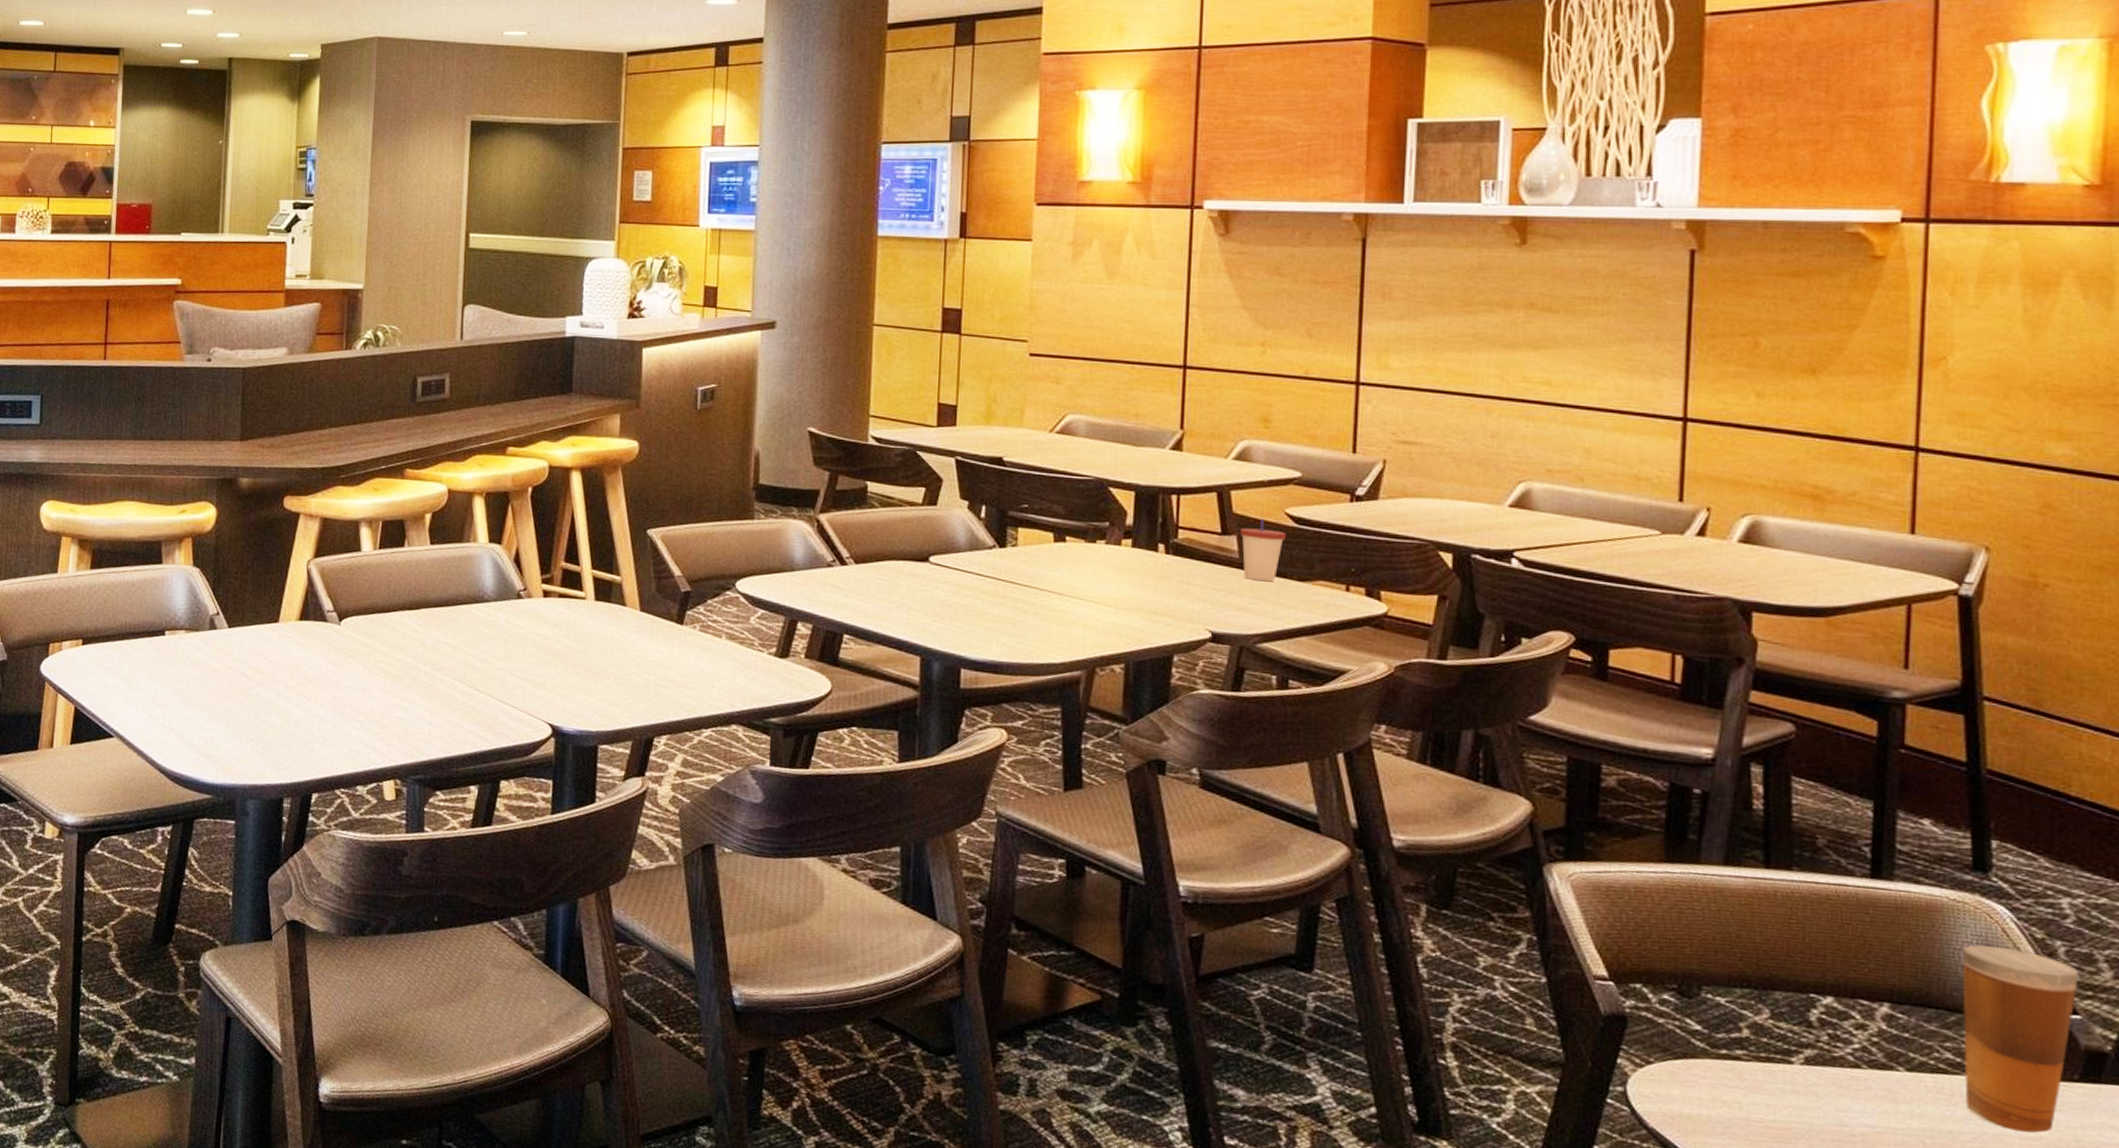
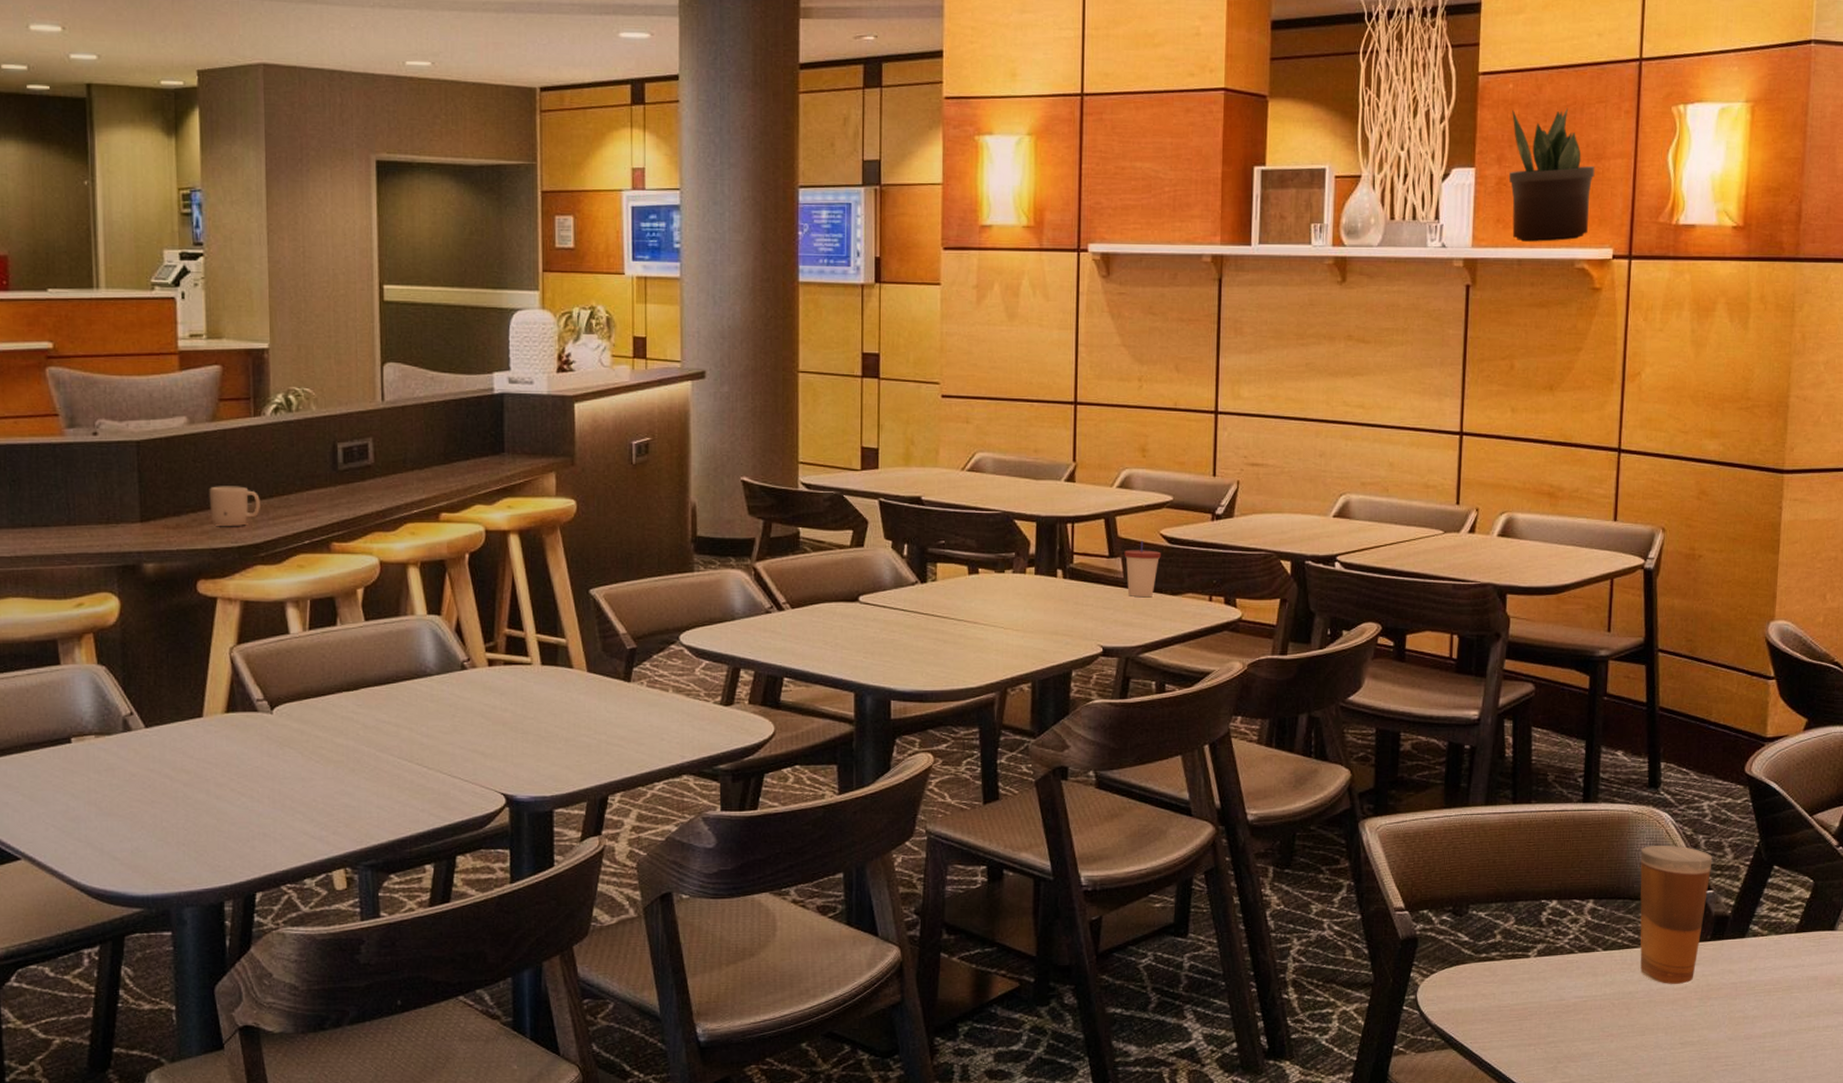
mug: none [300,411,345,449] -> present [209,486,260,526]
planter: none [1750,49,1873,202] -> present [1509,108,1595,242]

